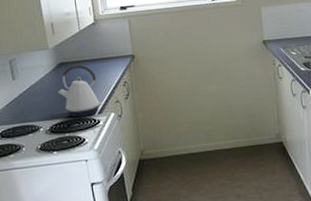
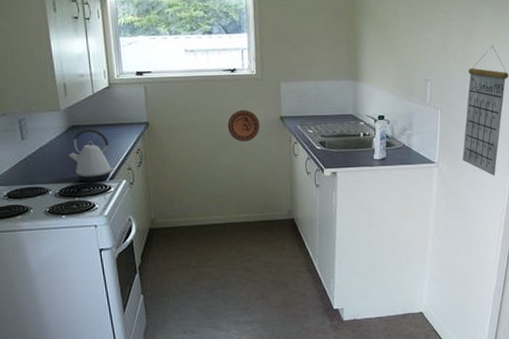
decorative plate: none [211,36,244,68] -> present [227,109,260,142]

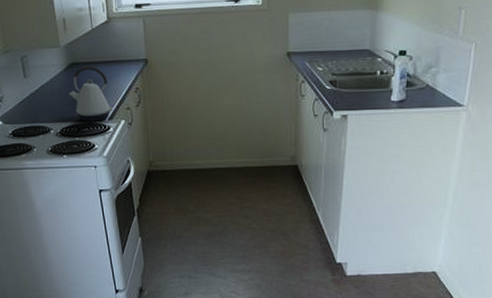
decorative plate: present [227,109,260,142] -> none [229,44,264,81]

